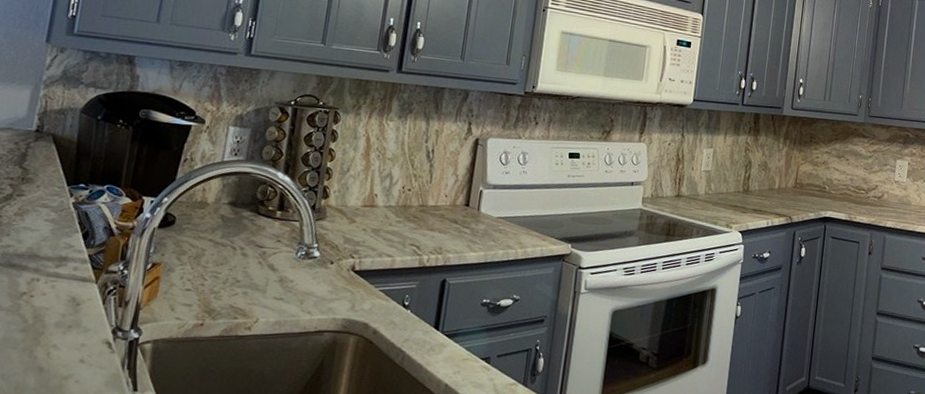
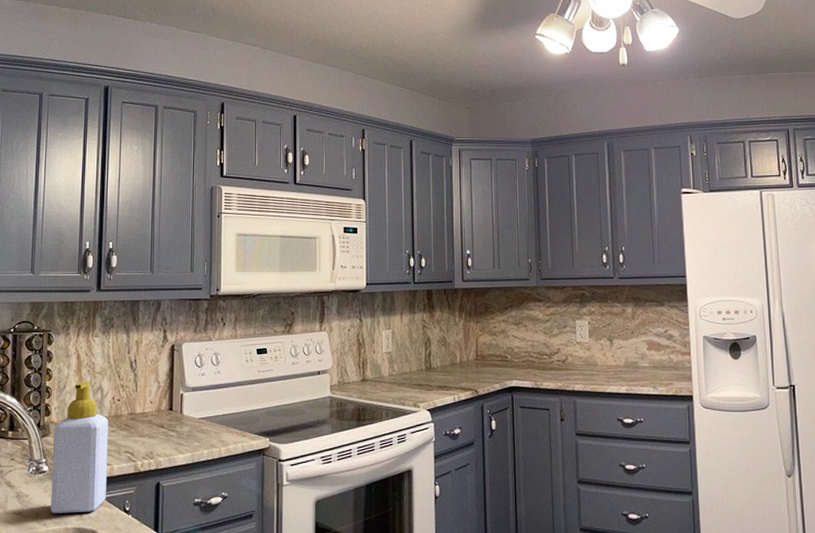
soap bottle: none [318,166,396,304] -> present [51,381,109,514]

